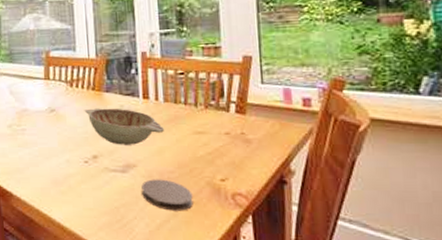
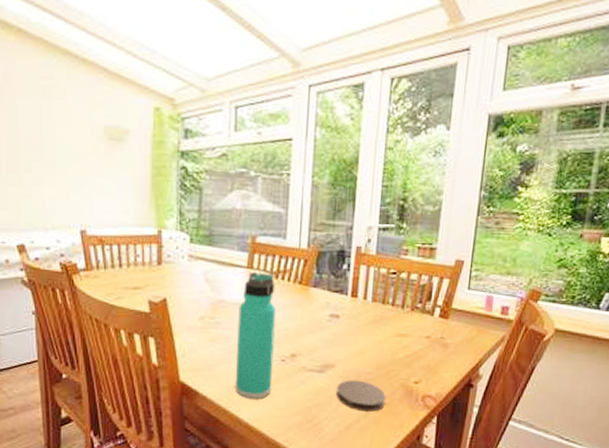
thermos bottle: none [41,82,79,200] -> present [235,271,276,399]
decorative bowl: present [84,108,165,145] -> none [287,304,369,345]

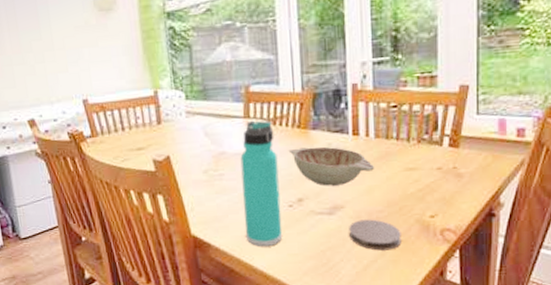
decorative bowl: none [287,304,369,345] -> present [288,146,375,186]

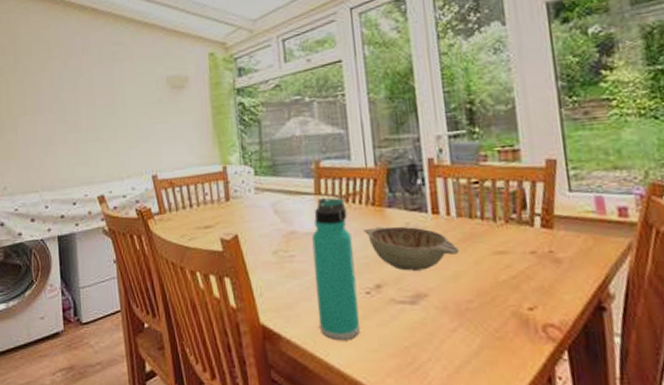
coaster: present [349,219,402,251] -> none [435,310,498,349]

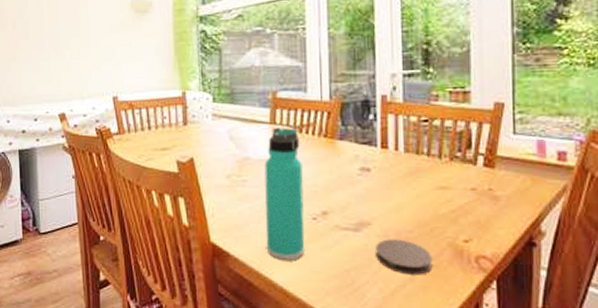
decorative bowl: present [363,226,460,271] -> none [314,158,405,200]
coaster: none [435,310,498,349] -> present [376,239,433,275]

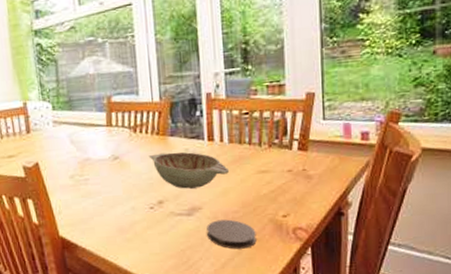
thermos bottle: present [264,127,305,261] -> none [104,128,145,247]
decorative bowl: none [314,158,405,200] -> present [148,152,230,189]

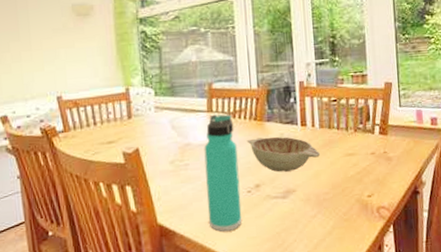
thermos bottle: none [104,128,145,247] -> present [204,114,243,232]
coaster: present [207,219,257,249] -> none [300,200,345,230]

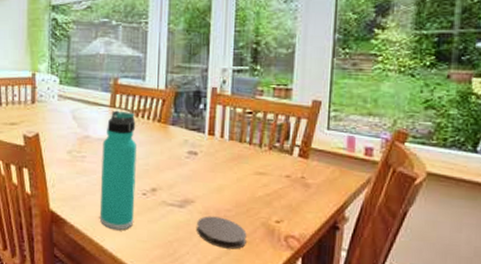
decorative bowl: present [246,136,321,172] -> none [147,140,227,181]
coaster: none [300,200,345,230] -> present [197,216,247,249]

